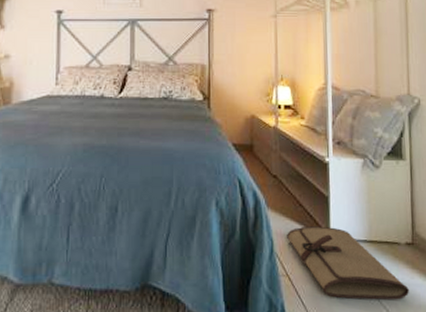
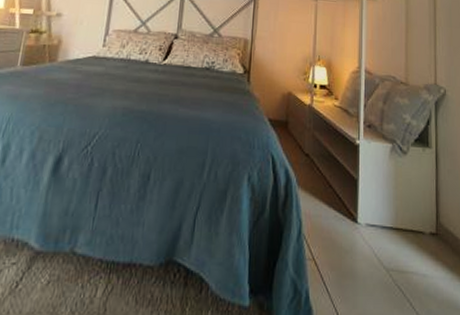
tool roll: present [287,226,409,300] -> none [315,209,432,293]

